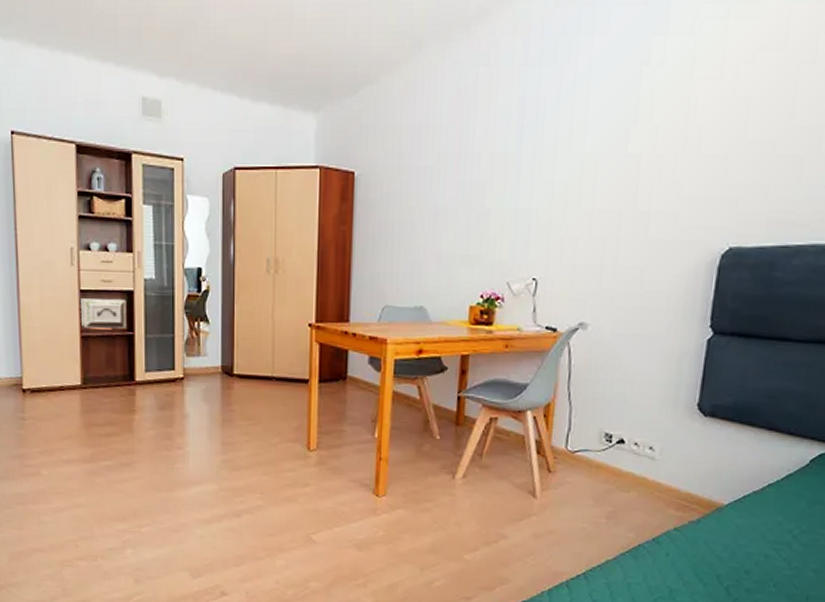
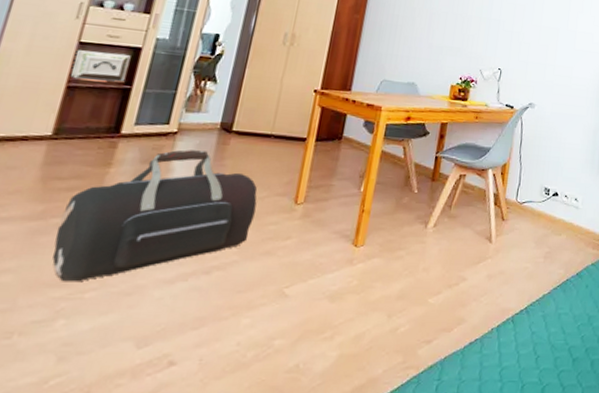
duffel bag: none [106,395,270,517] -> present [52,150,257,281]

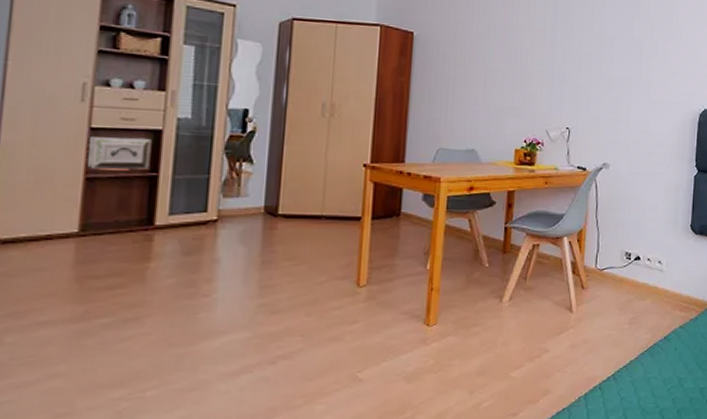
duffel bag: present [52,150,257,281] -> none [103,238,316,381]

